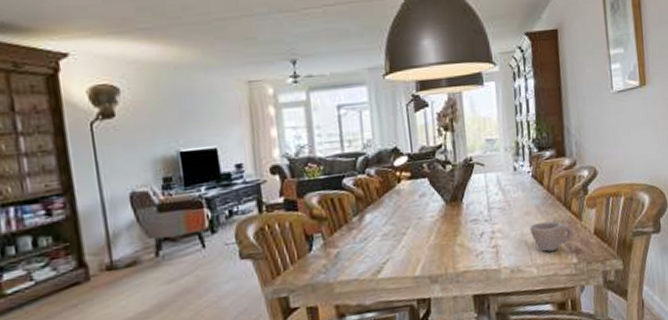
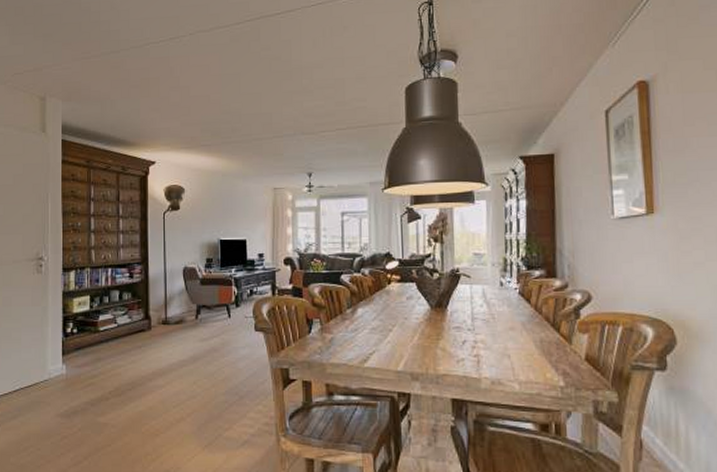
cup: present [530,221,573,252] -> none [514,340,561,370]

